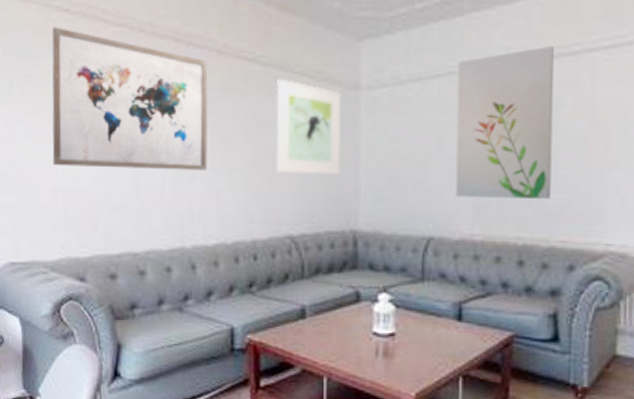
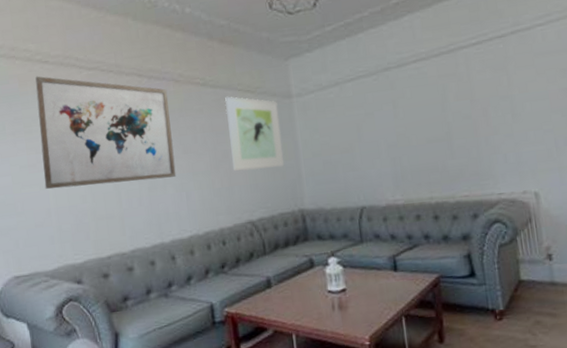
wall art: present [455,46,555,200] -> none [365,48,451,172]

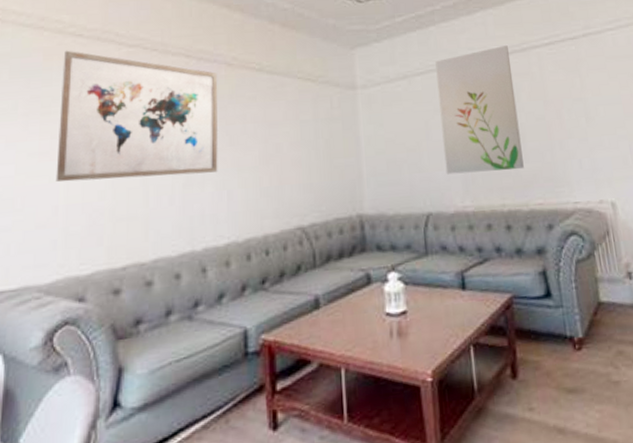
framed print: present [225,96,285,172] -> none [281,84,344,169]
wall art: none [365,48,451,172] -> present [435,45,524,175]

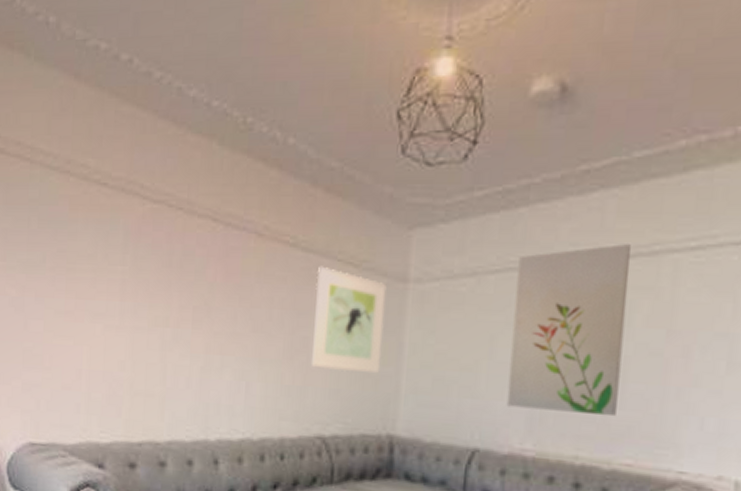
wall art: present [55,50,218,182] -> none [79,200,246,360]
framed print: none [281,84,344,169] -> present [310,266,387,374]

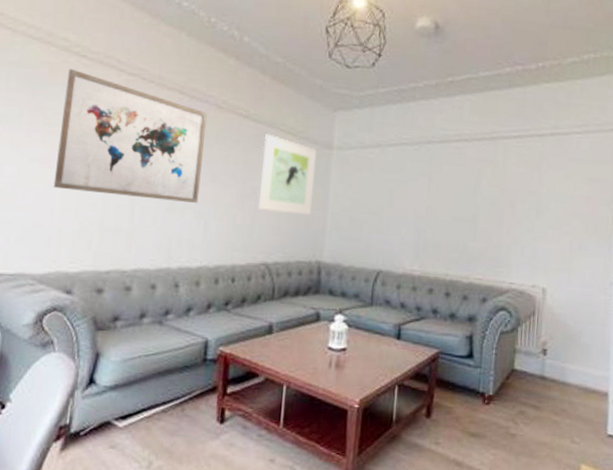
wall art: none [79,200,246,360] -> present [53,68,208,203]
wall art: present [506,244,631,417] -> none [401,131,479,247]

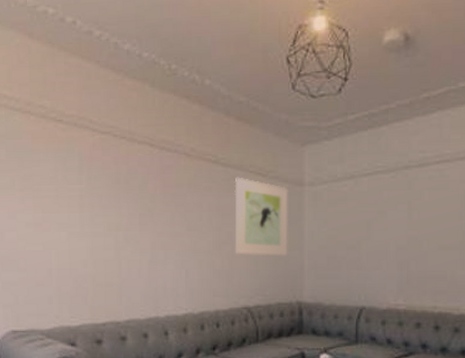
wall art: present [53,68,208,203] -> none [47,134,178,253]

